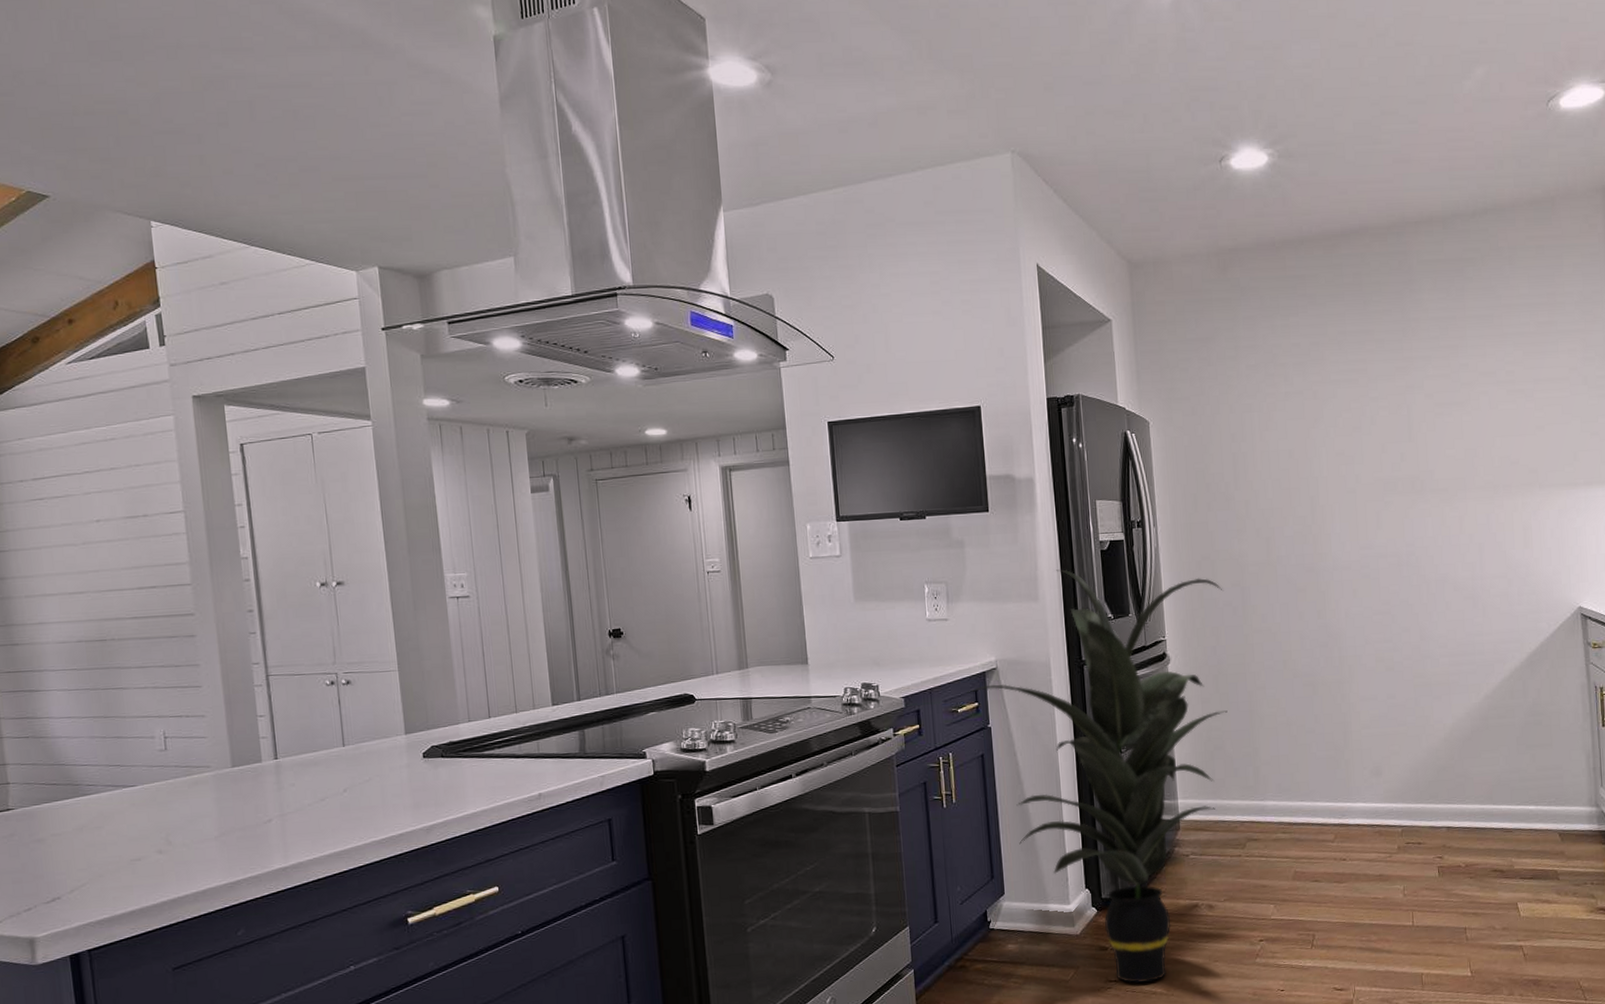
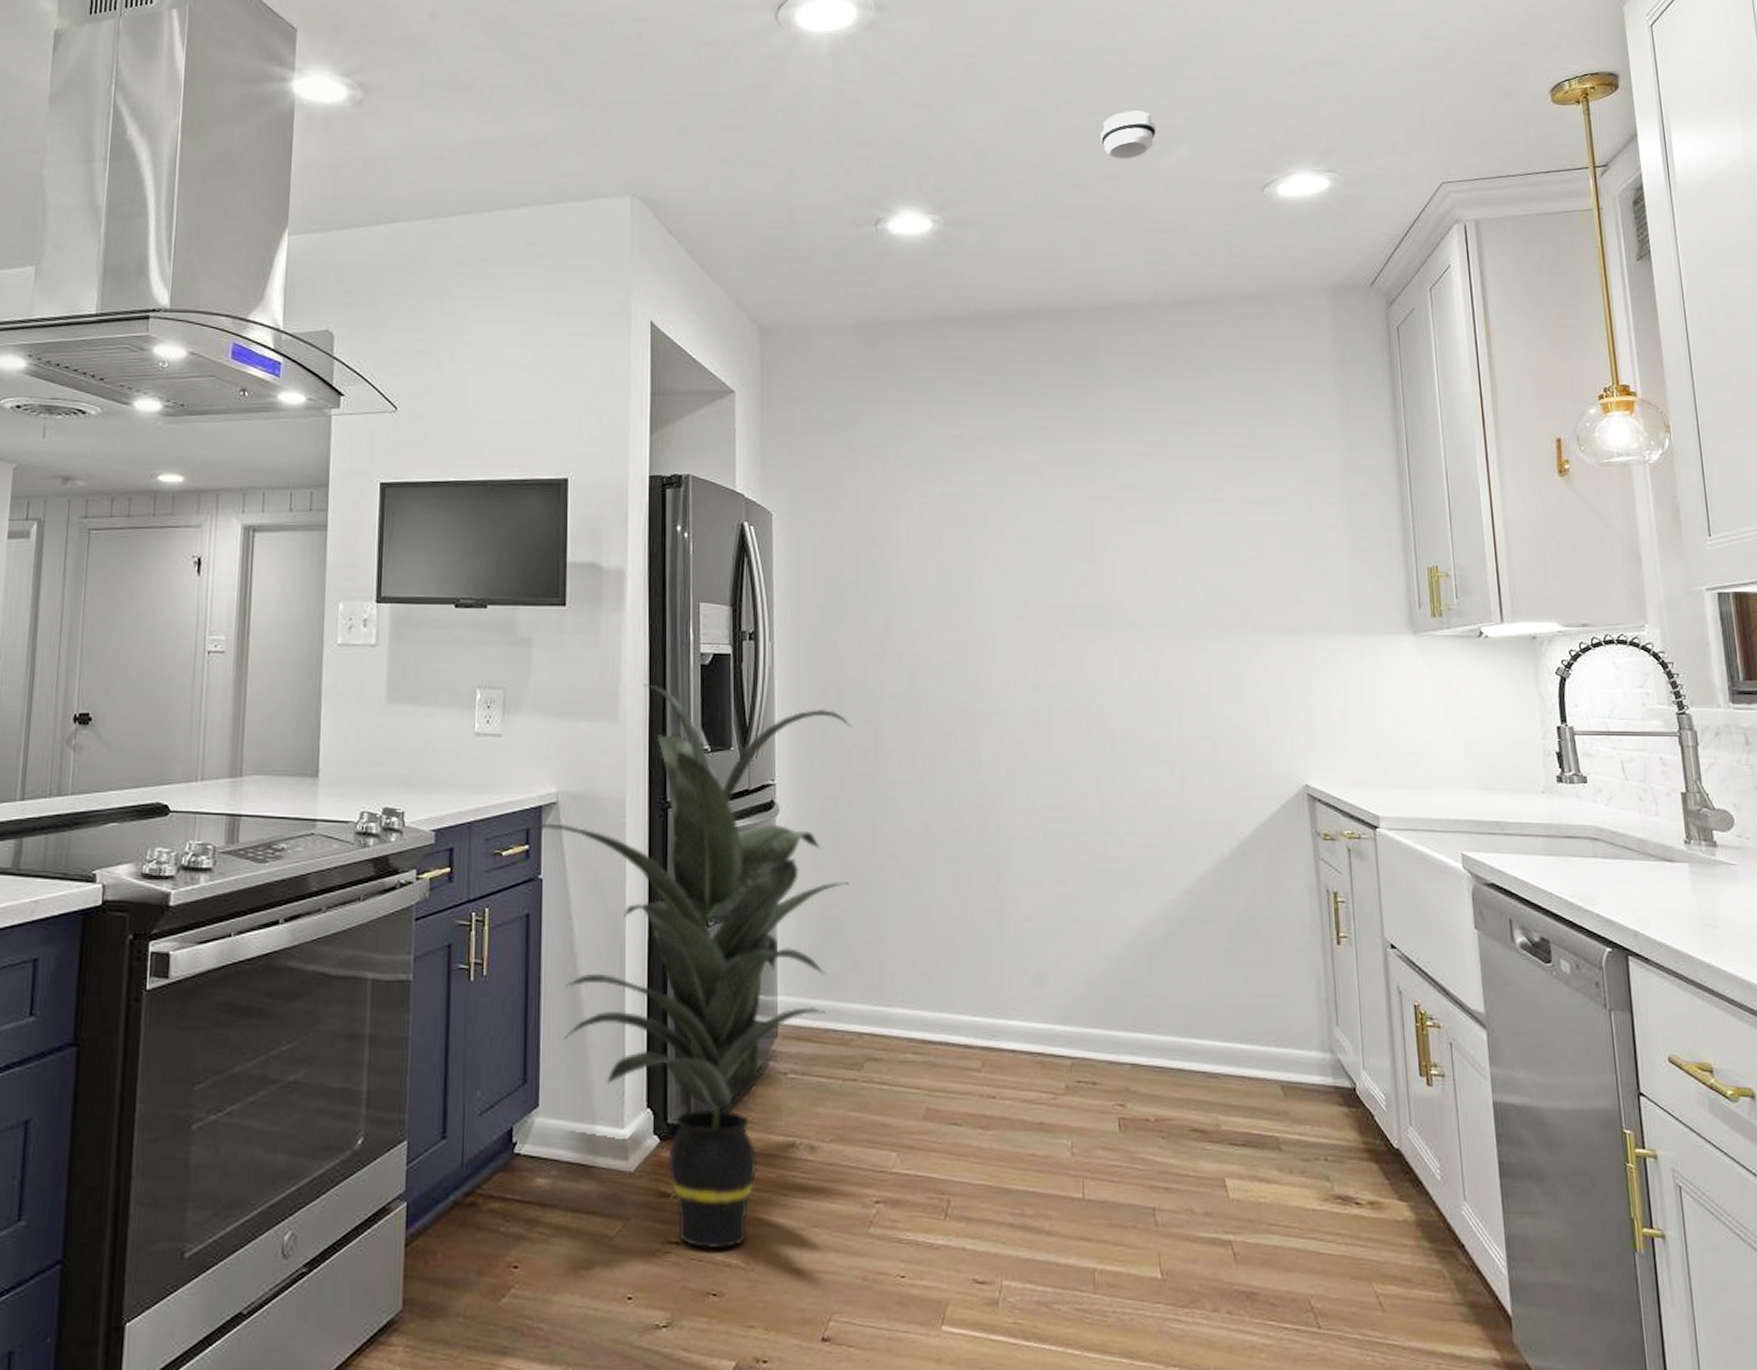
smoke detector: none [1408,38,1456,85] -> present [1099,110,1156,159]

